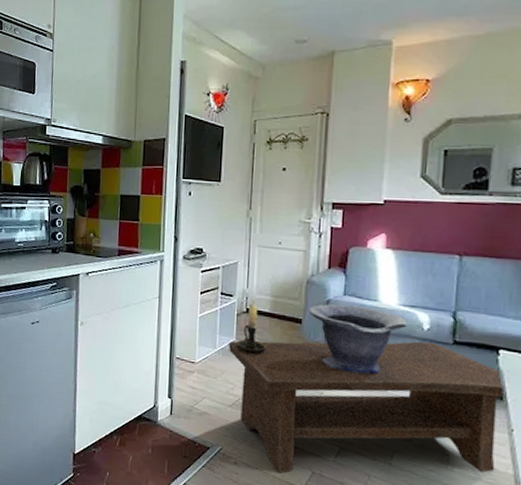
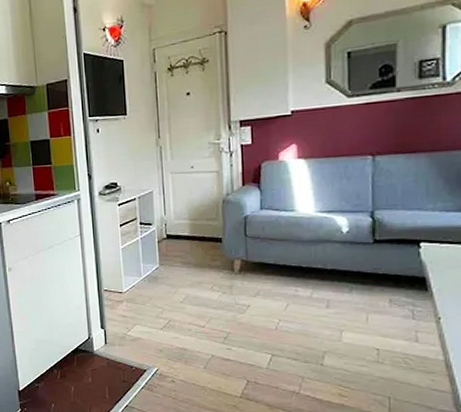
coffee table: present [228,341,503,474] -> none [152,244,428,386]
candle holder: present [236,296,266,354] -> none [160,222,190,277]
decorative bowl: present [308,304,407,375] -> none [227,218,326,283]

